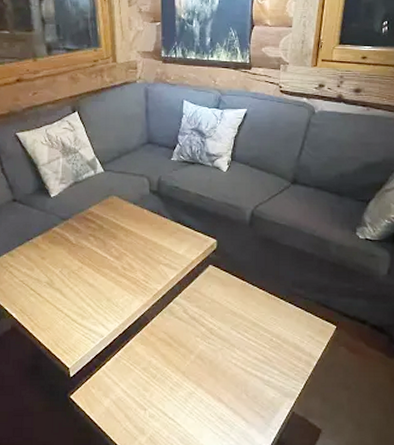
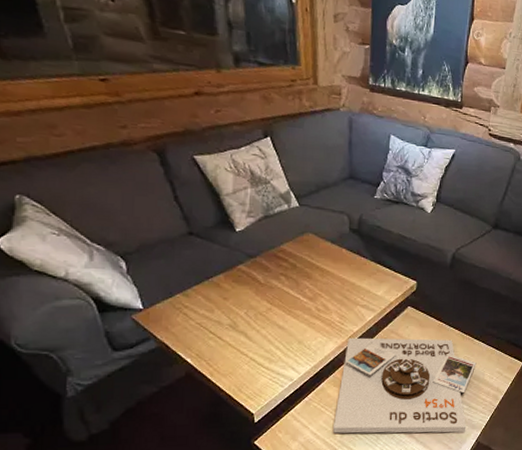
board game: none [143,296,285,400] -> present [333,337,477,434]

